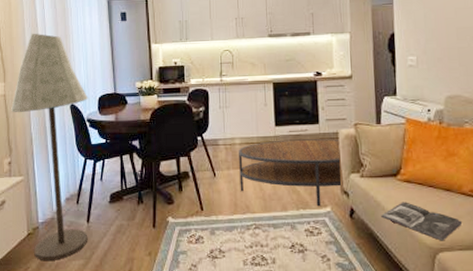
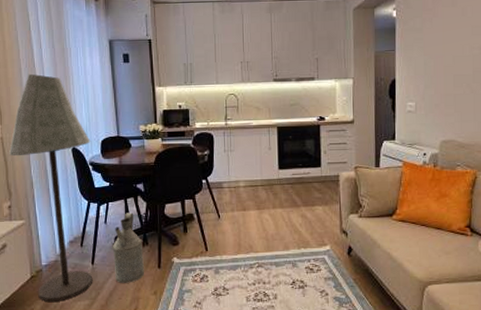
watering can: none [106,170,139,243] -> present [111,212,144,283]
coffee table: present [239,139,341,207] -> none [243,181,340,246]
magazine: present [381,202,463,241] -> none [377,240,451,275]

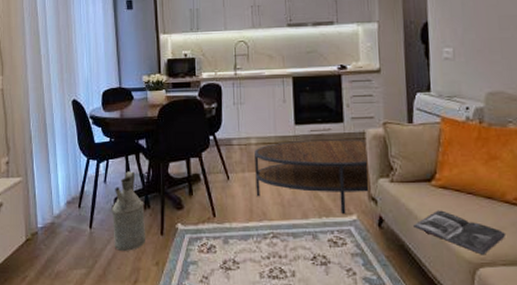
floor lamp: present [9,73,93,303] -> none [9,22,92,270]
coffee table: none [243,181,340,246] -> present [255,139,368,215]
magazine: none [377,240,451,275] -> present [413,210,506,255]

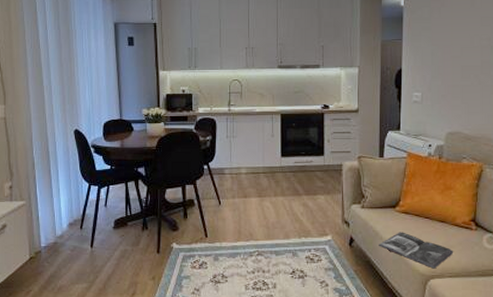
watering can: present [110,171,145,251] -> none [110,196,143,267]
coffee table: present [255,139,368,215] -> none [244,170,342,235]

